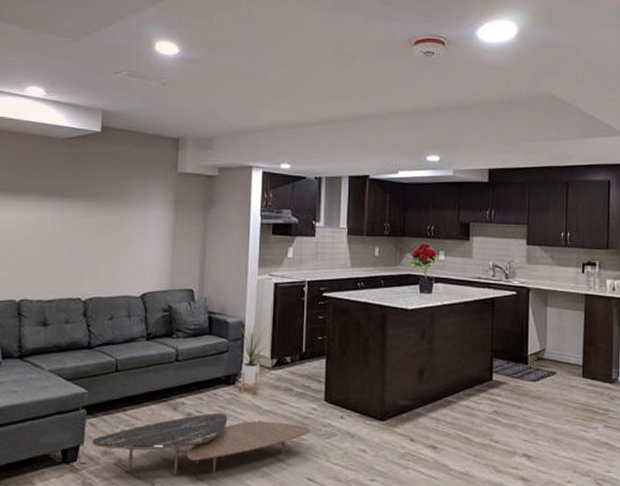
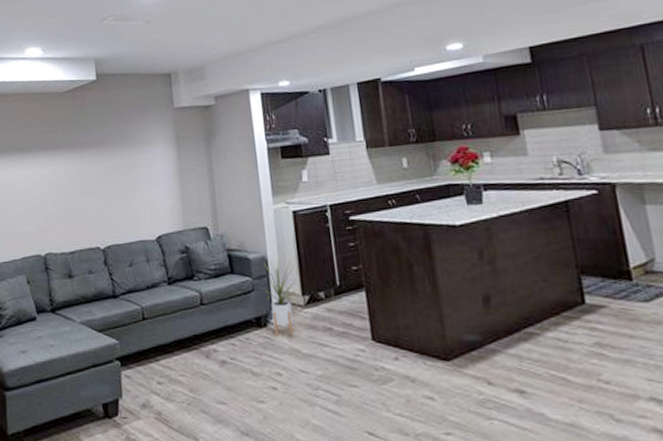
coffee table: present [92,412,310,475] -> none [130,359,361,430]

